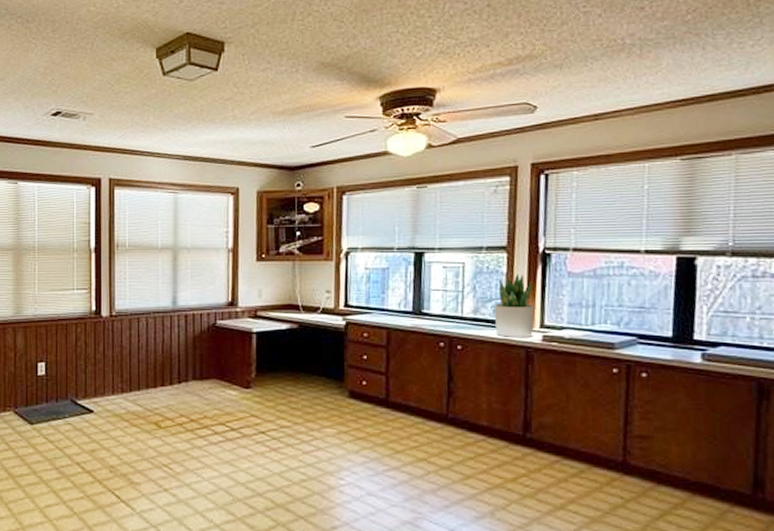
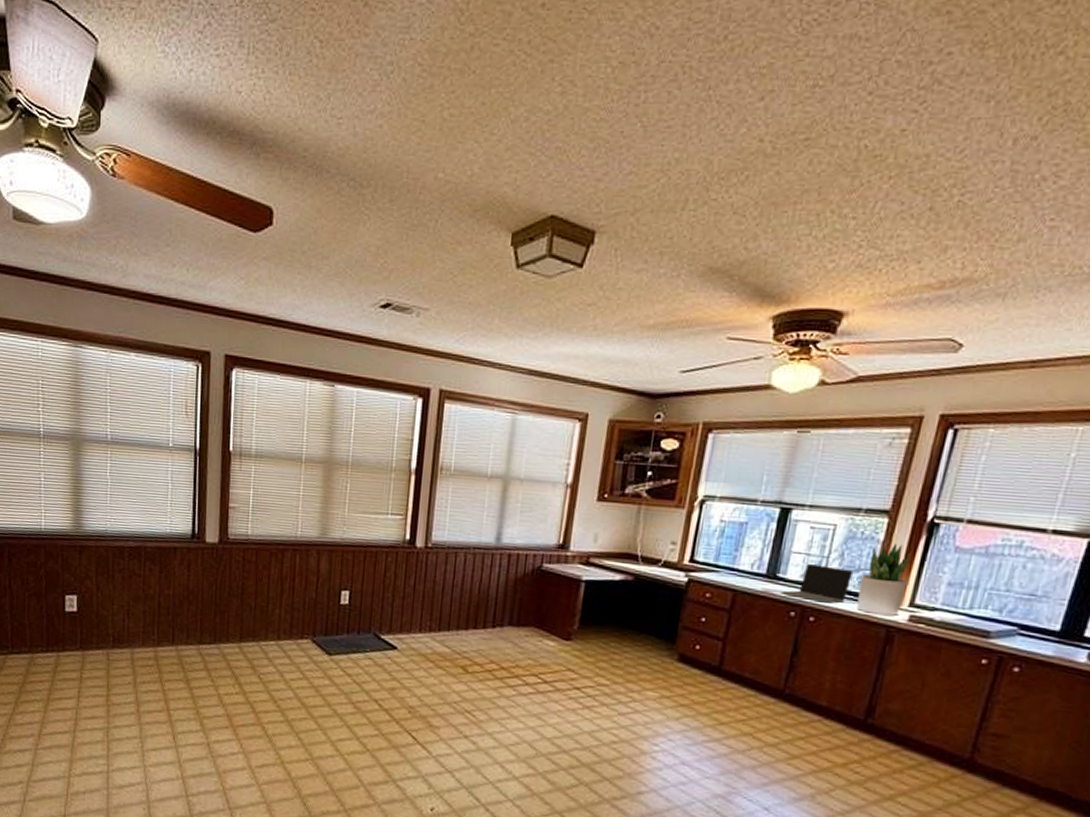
laptop: none [428,298,486,332] -> present [780,563,852,603]

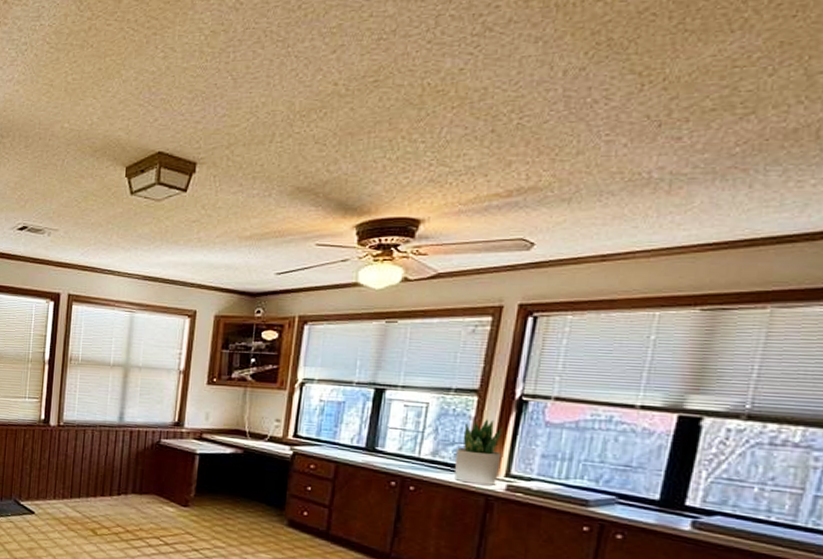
laptop: present [780,563,852,603] -> none [380,437,447,474]

